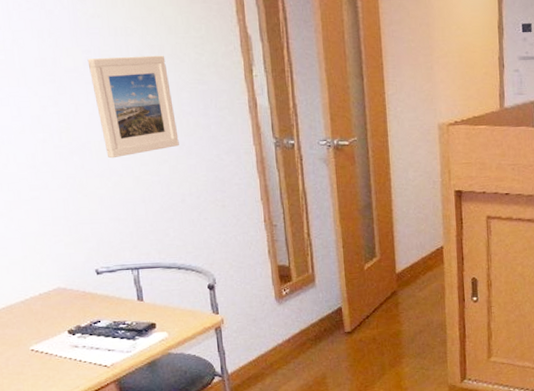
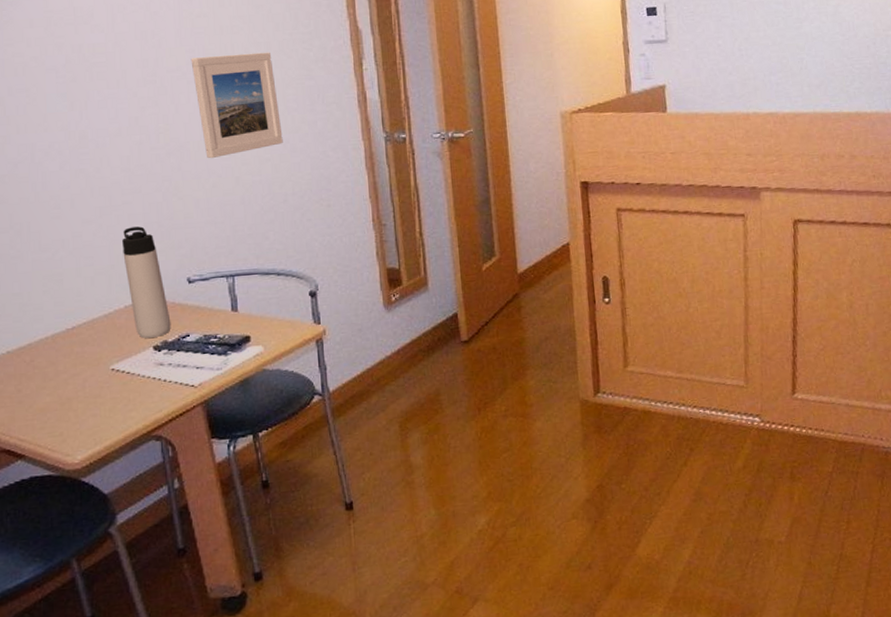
thermos bottle: none [33,221,83,324] -> present [122,226,171,339]

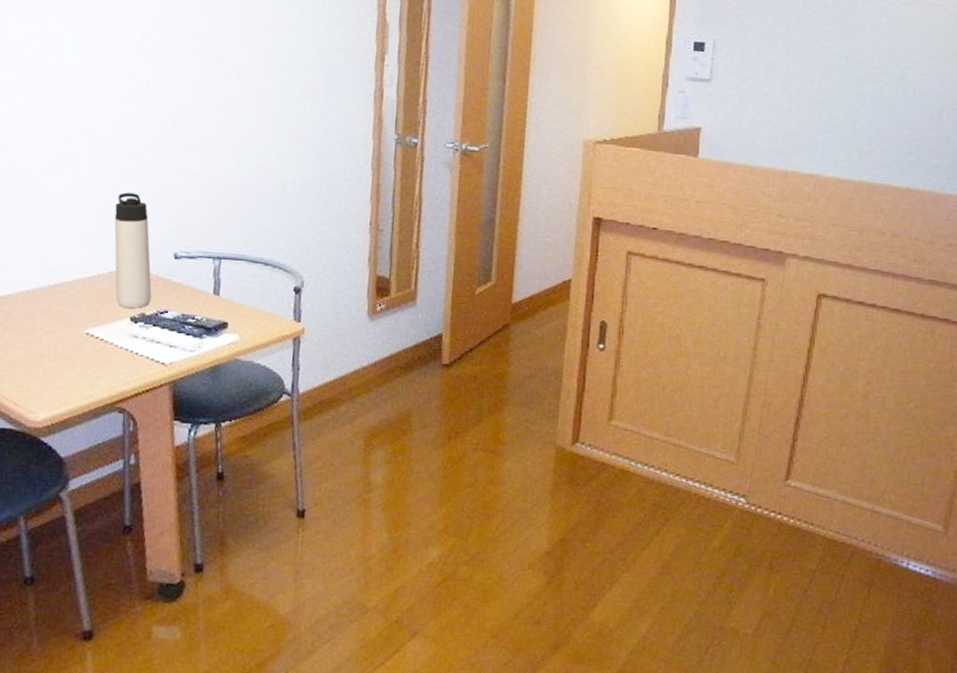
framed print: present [191,52,283,159] -> none [211,28,293,135]

